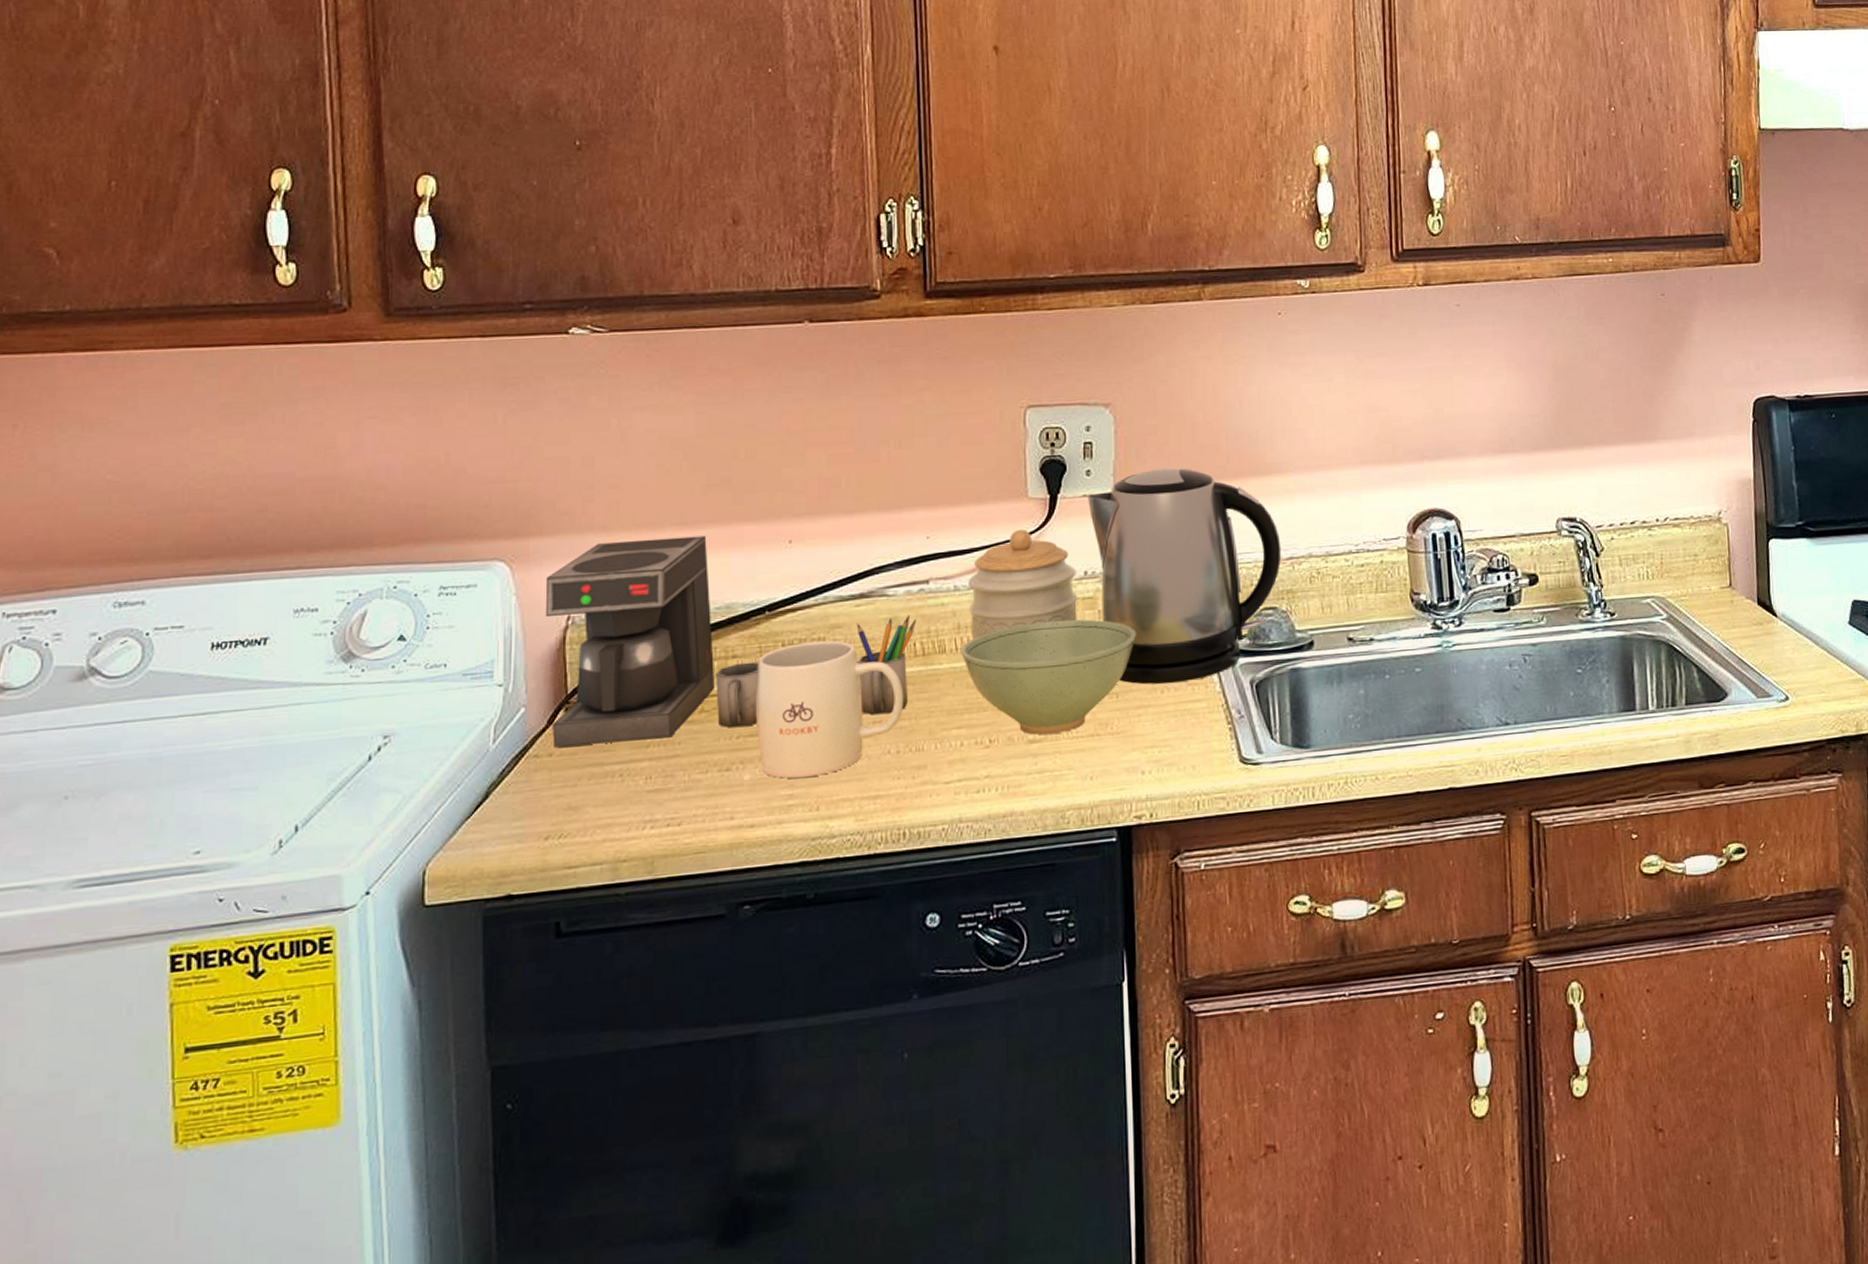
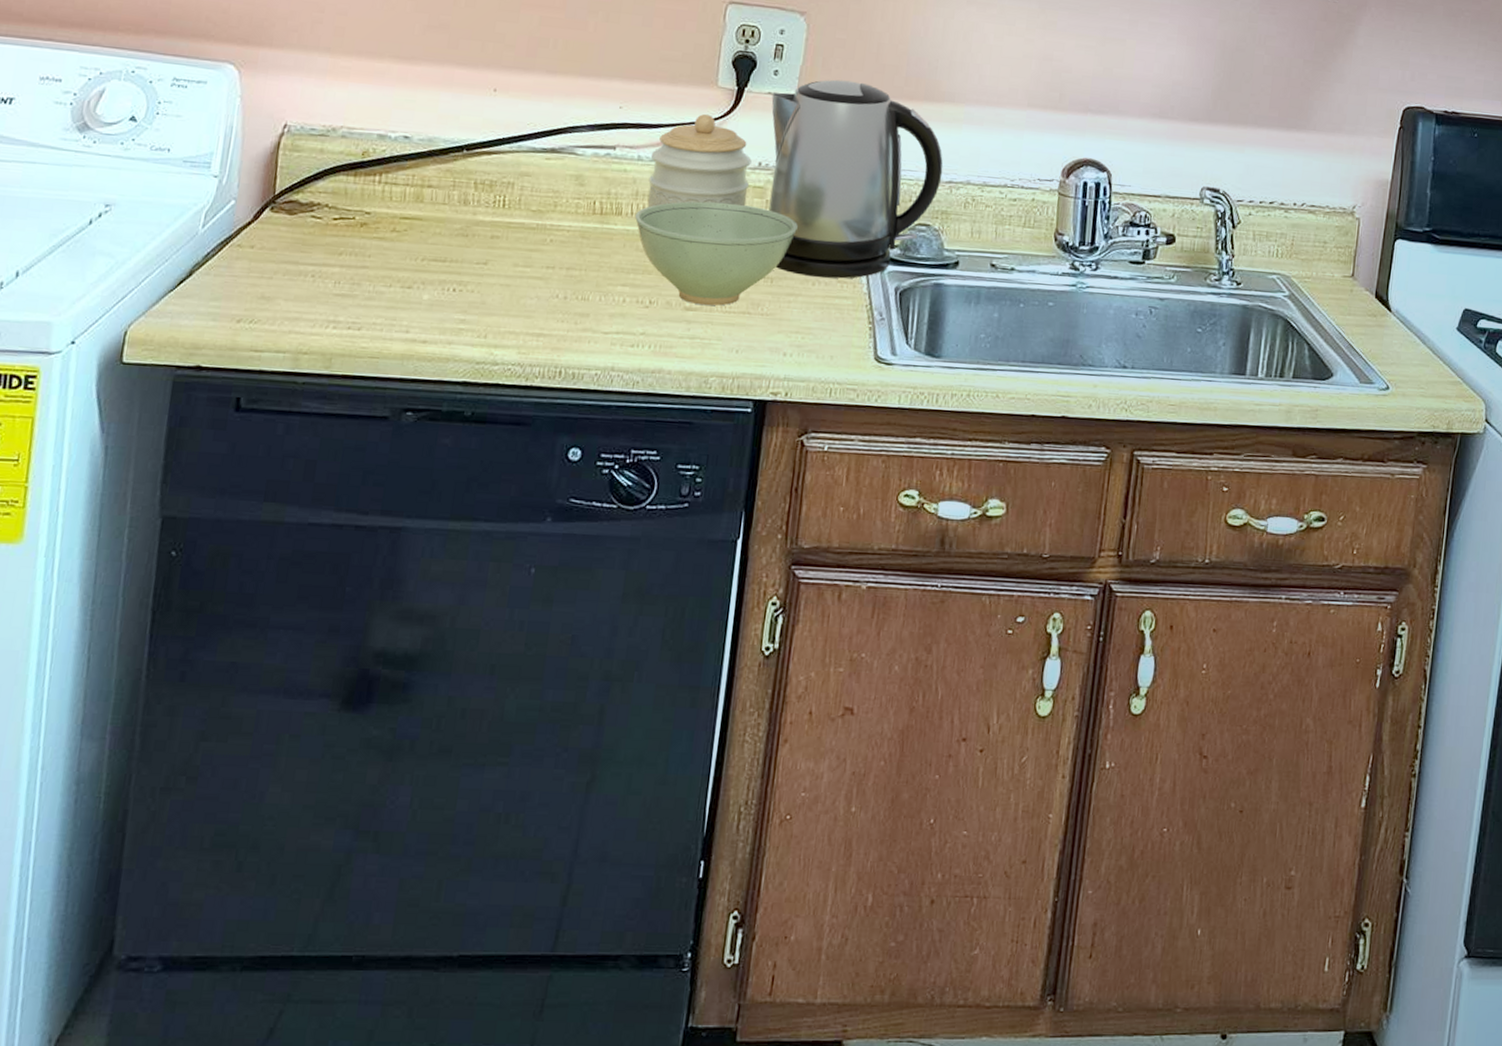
coffee maker: present [545,535,917,747] -> none [256,63,600,262]
mug: present [755,640,904,779] -> none [440,184,579,307]

